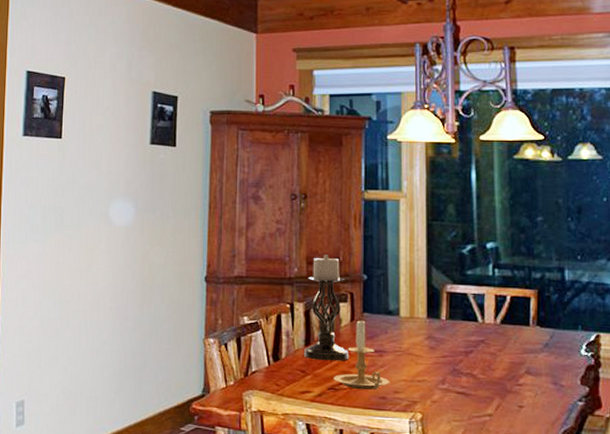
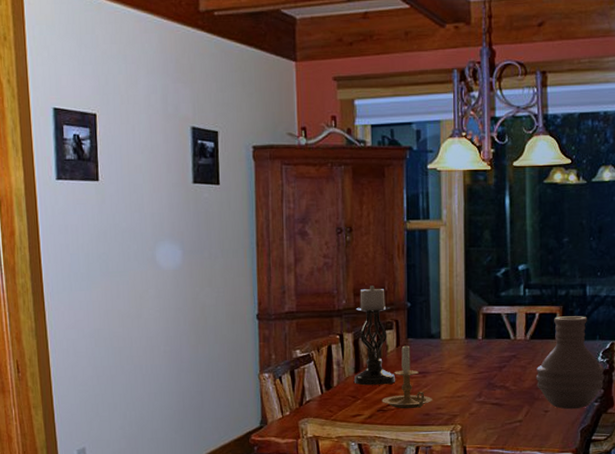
vase: none [507,301,590,408] -> present [535,316,605,410]

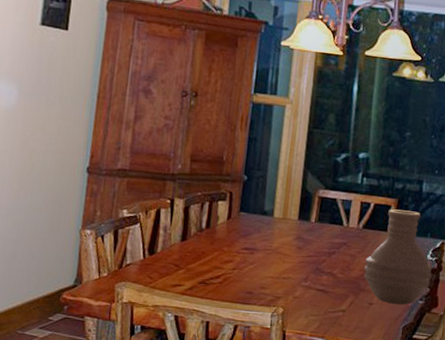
candle holder: present [353,286,396,386] -> none [178,153,226,257]
candle holder: present [381,343,433,409] -> none [205,216,258,285]

